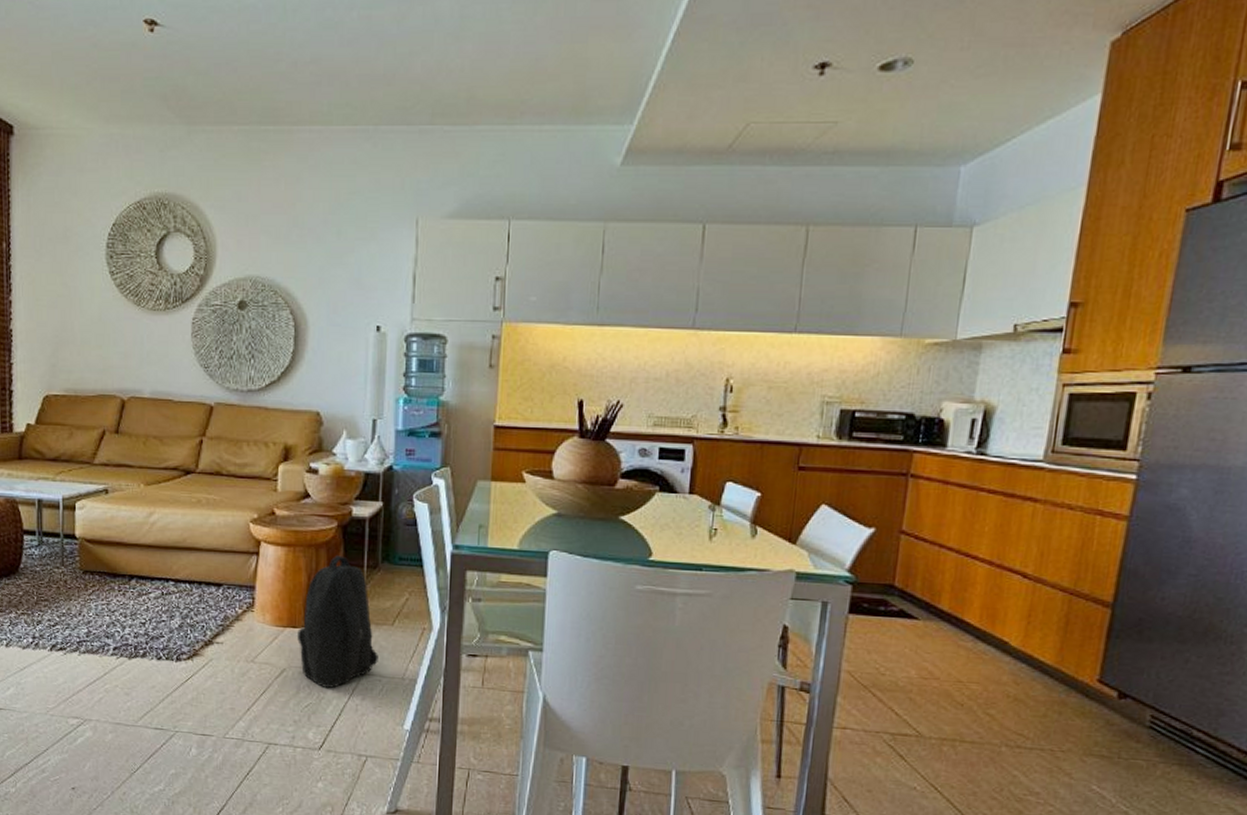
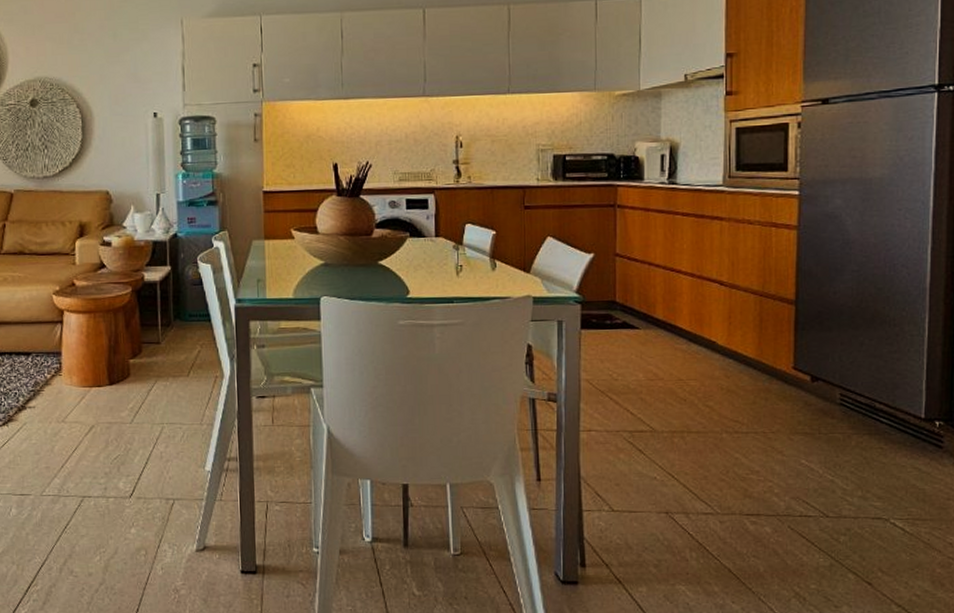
backpack: present [297,555,378,688] -> none [103,317,178,439]

